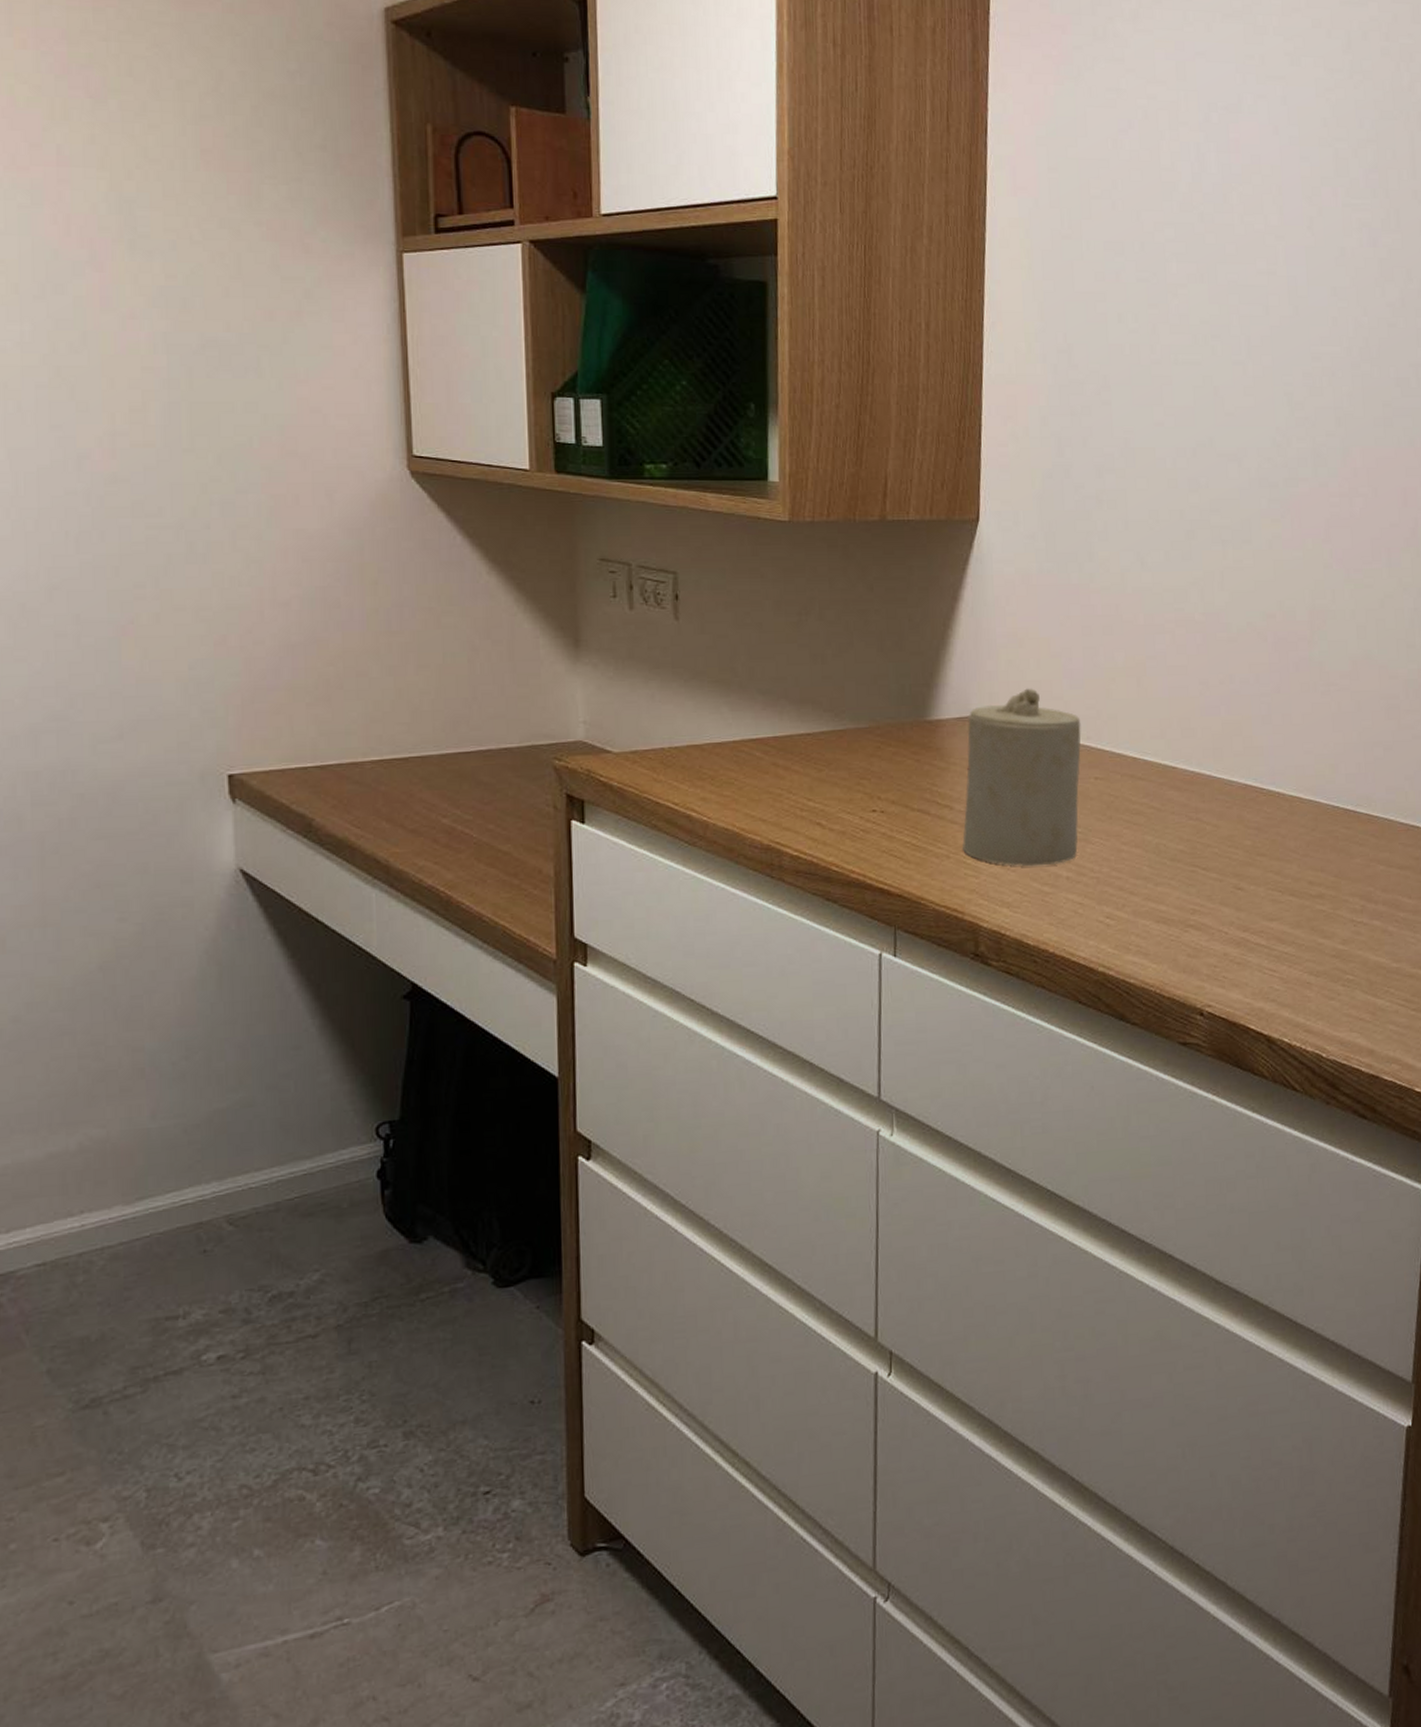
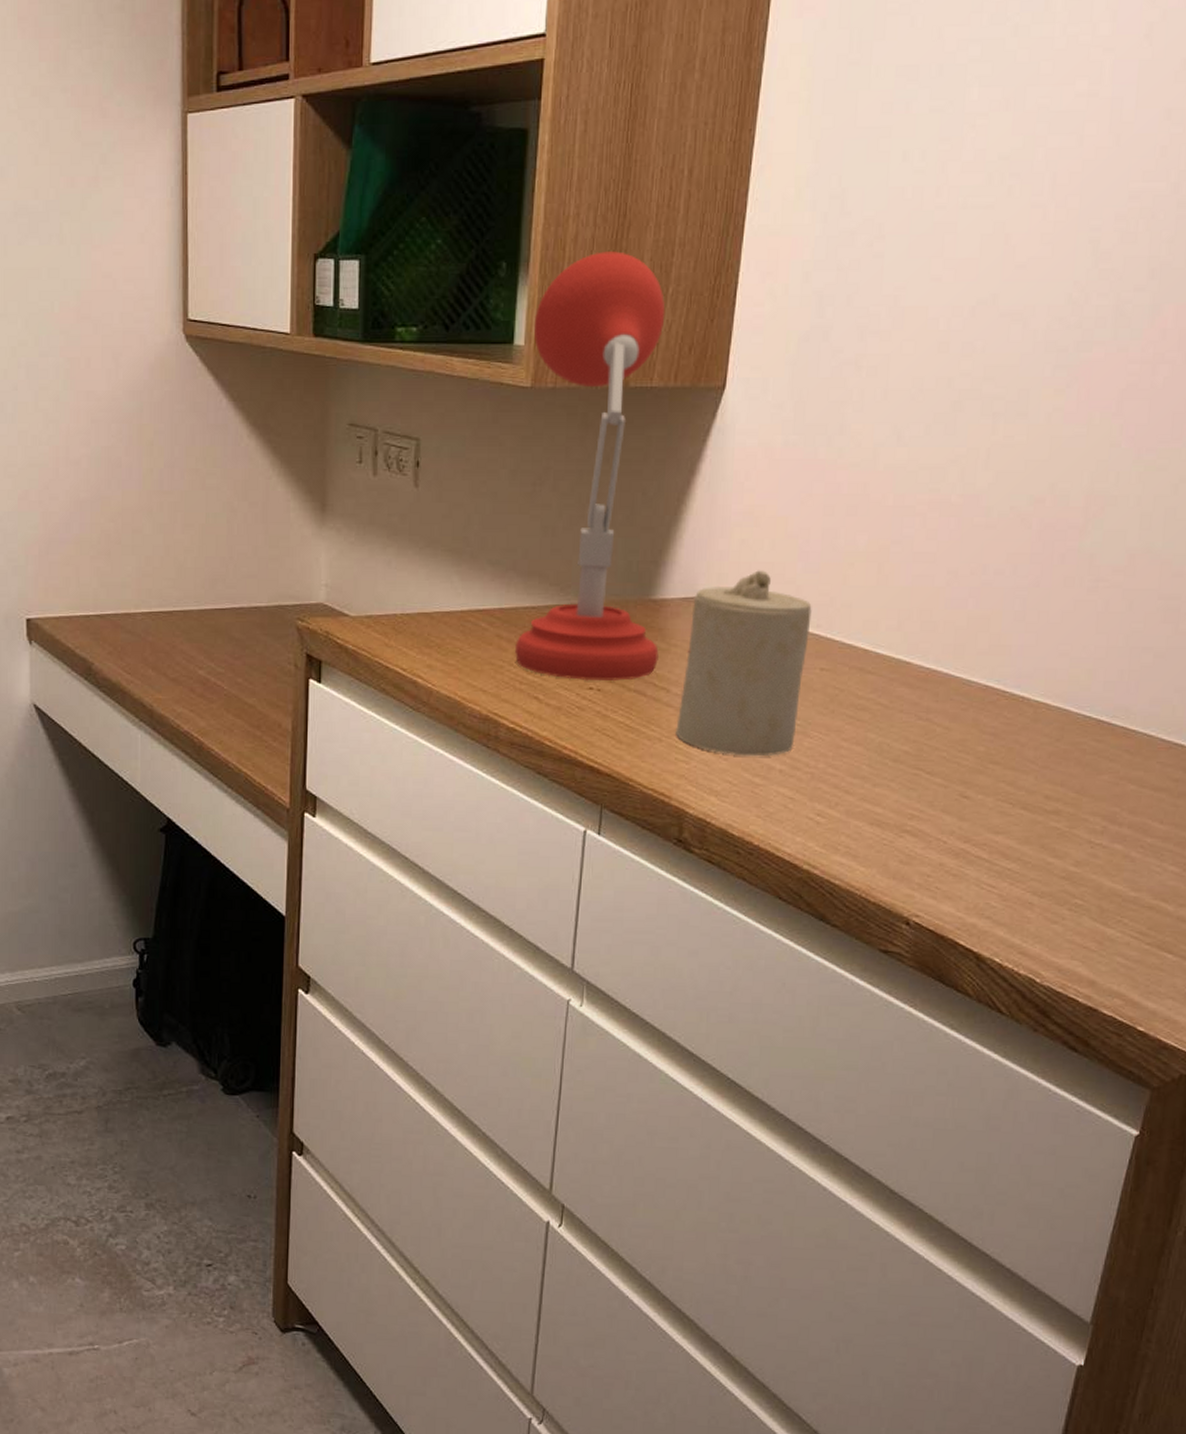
desk lamp: none [787,395,939,804] -> present [515,251,666,681]

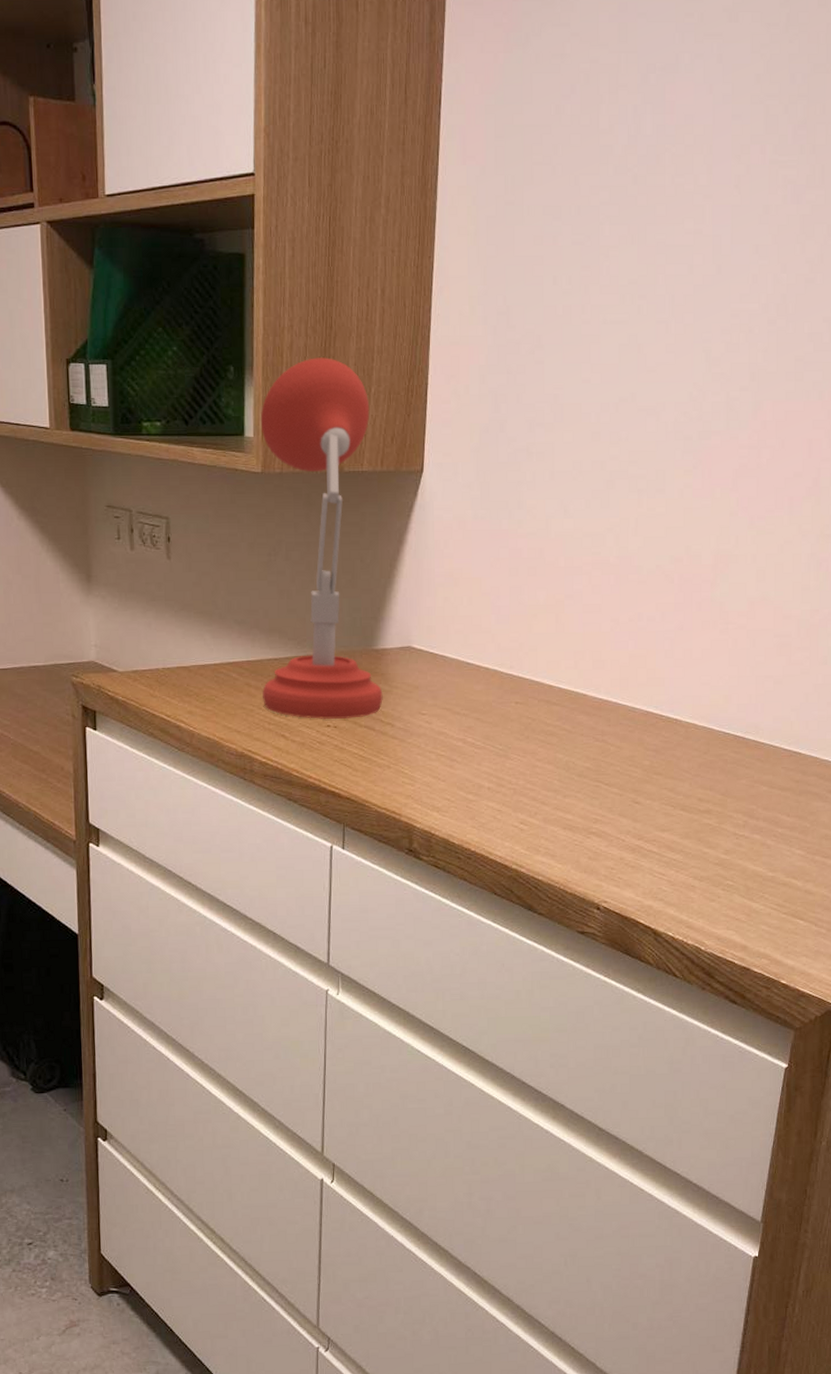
candle: present [676,570,812,757] -> none [401,622,505,778]

